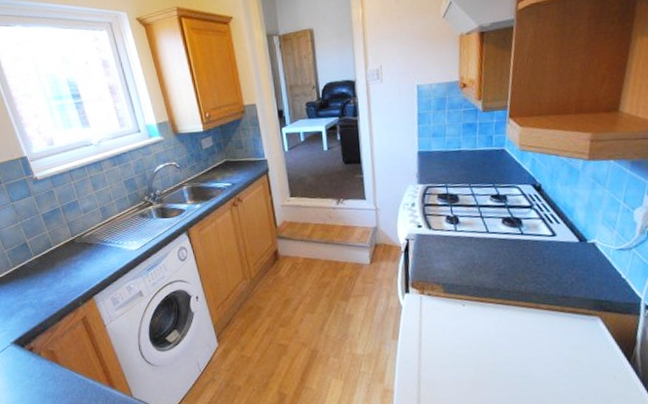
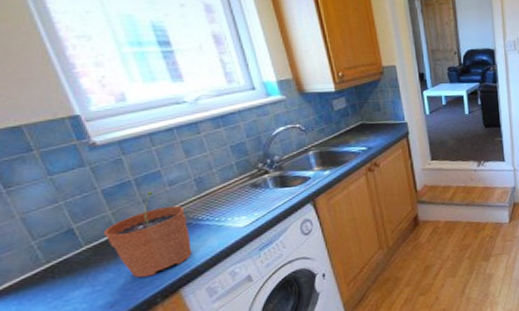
plant pot: none [44,217,101,284] -> present [103,191,192,278]

